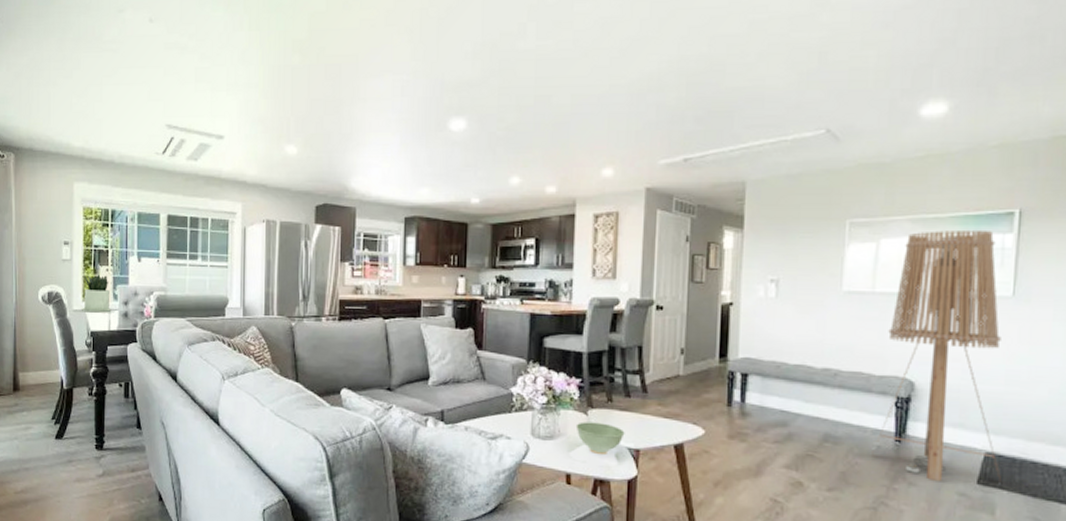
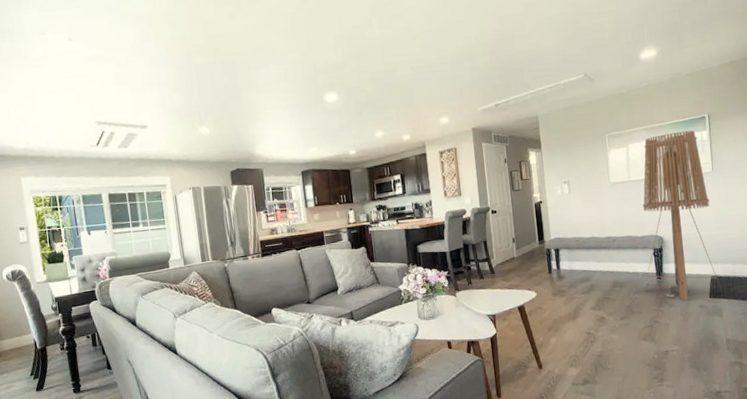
bowl: present [575,422,625,456] -> none [449,300,484,324]

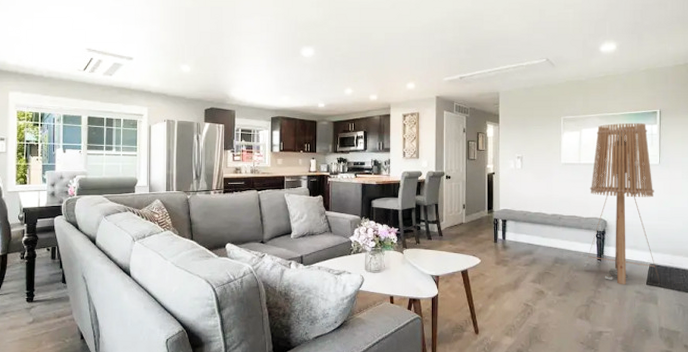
planter: present [41,250,71,283] -> none [15,163,41,193]

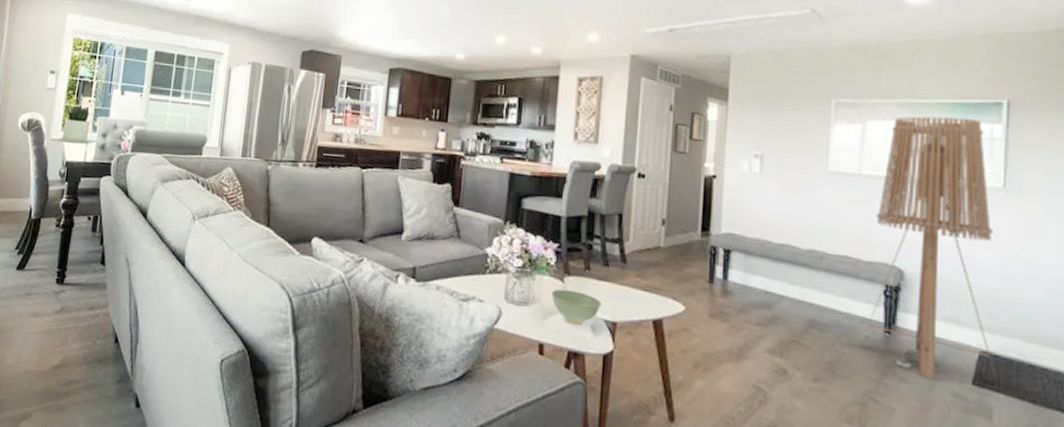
planter: none [15,163,41,193] -> present [60,103,91,144]
bowl: none [395,258,429,281] -> present [551,289,602,327]

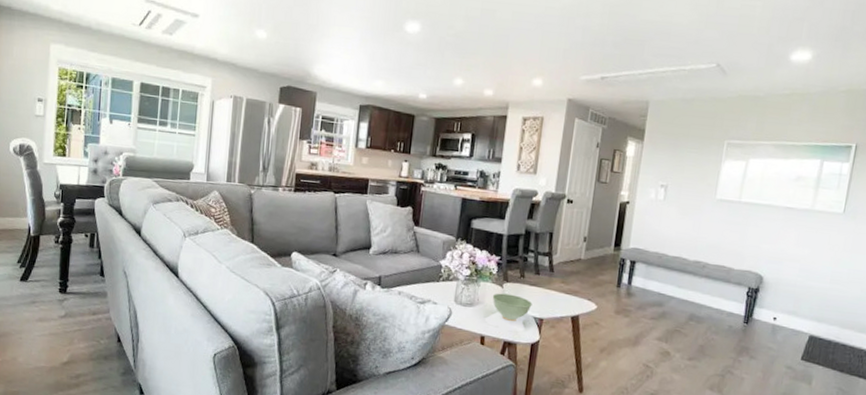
planter: present [60,103,91,144] -> none [52,130,82,168]
floor lamp: present [860,116,999,386] -> none [725,155,835,360]

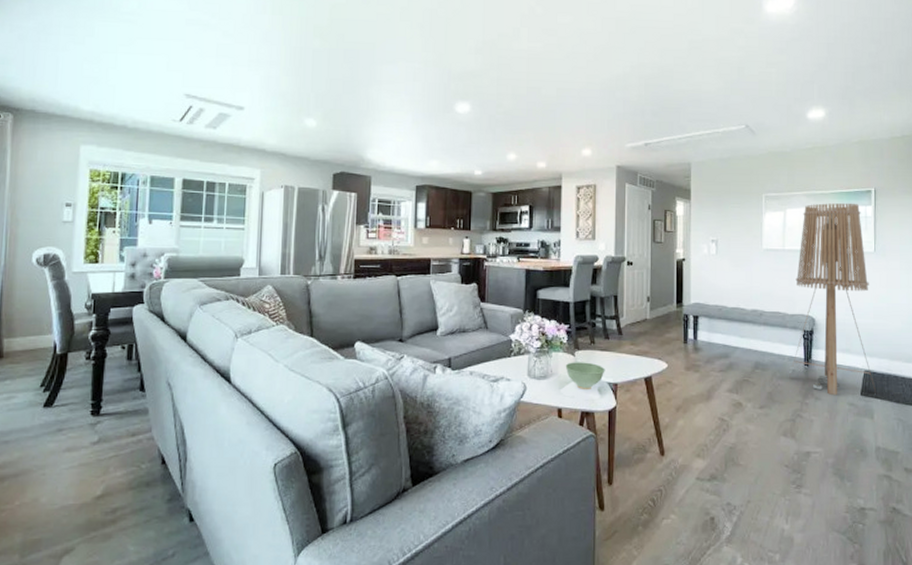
floor lamp: none [725,155,835,360] -> present [789,203,877,396]

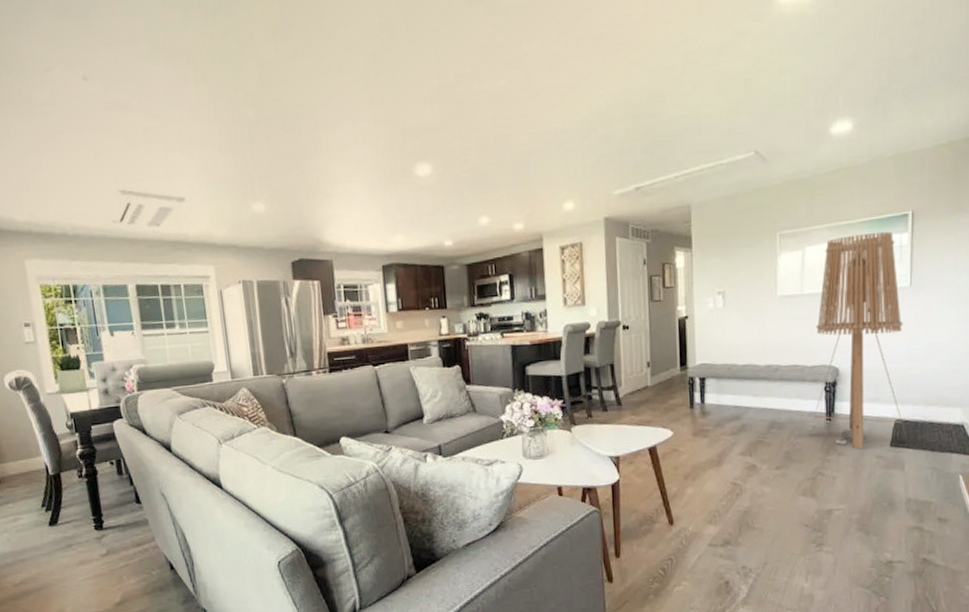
planter: none [83,235,117,275] -> present [52,353,90,394]
bowl: present [565,362,605,390] -> none [562,437,606,466]

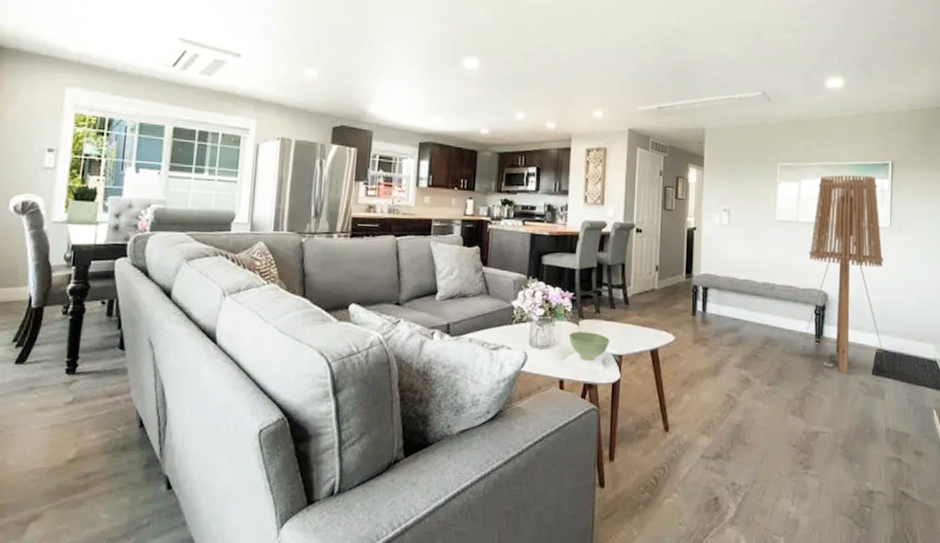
bowl: none [562,437,606,466] -> present [568,331,610,362]

